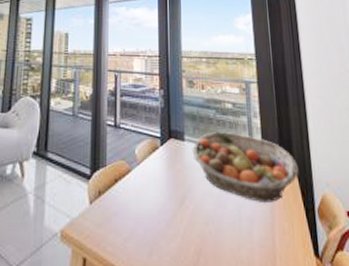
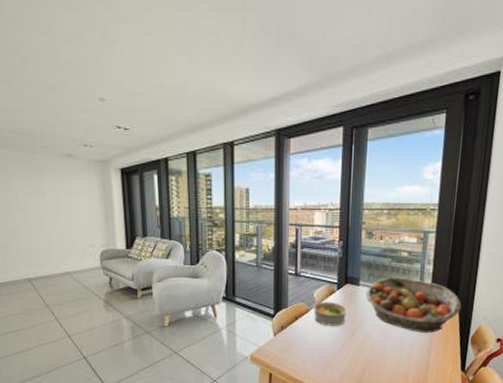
bowl: none [135,160,174,192] -> present [313,302,348,326]

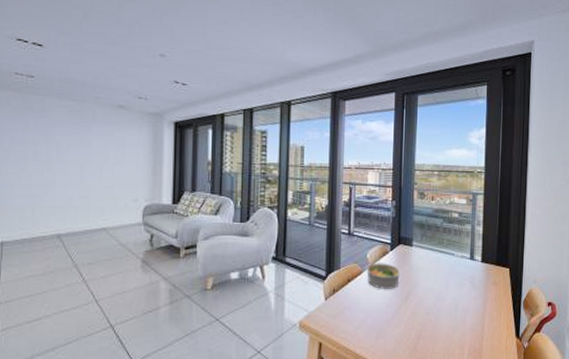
fruit basket: present [365,278,462,333] -> none [419,238,512,296]

